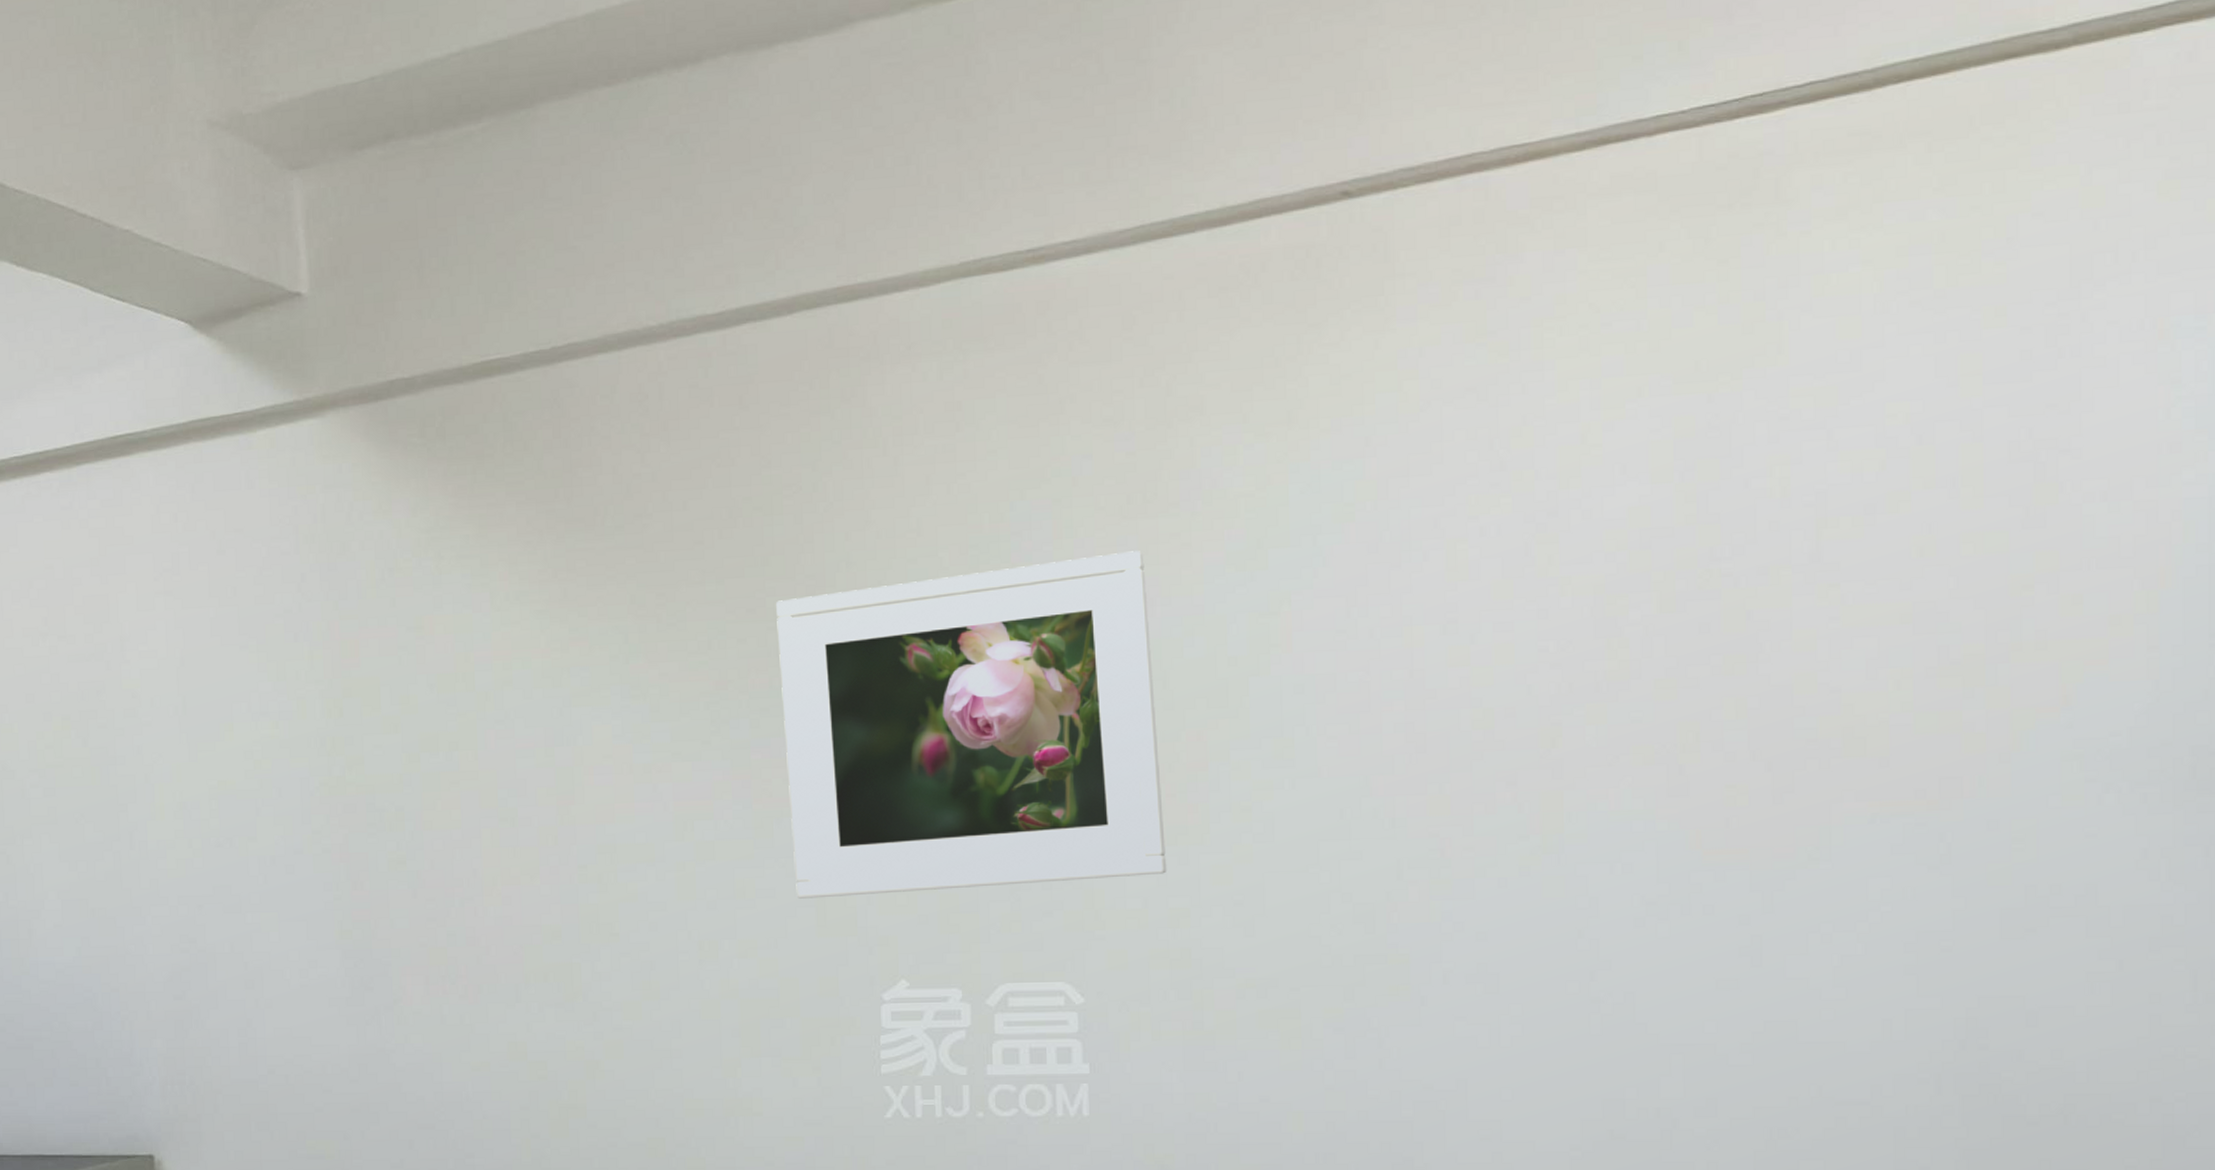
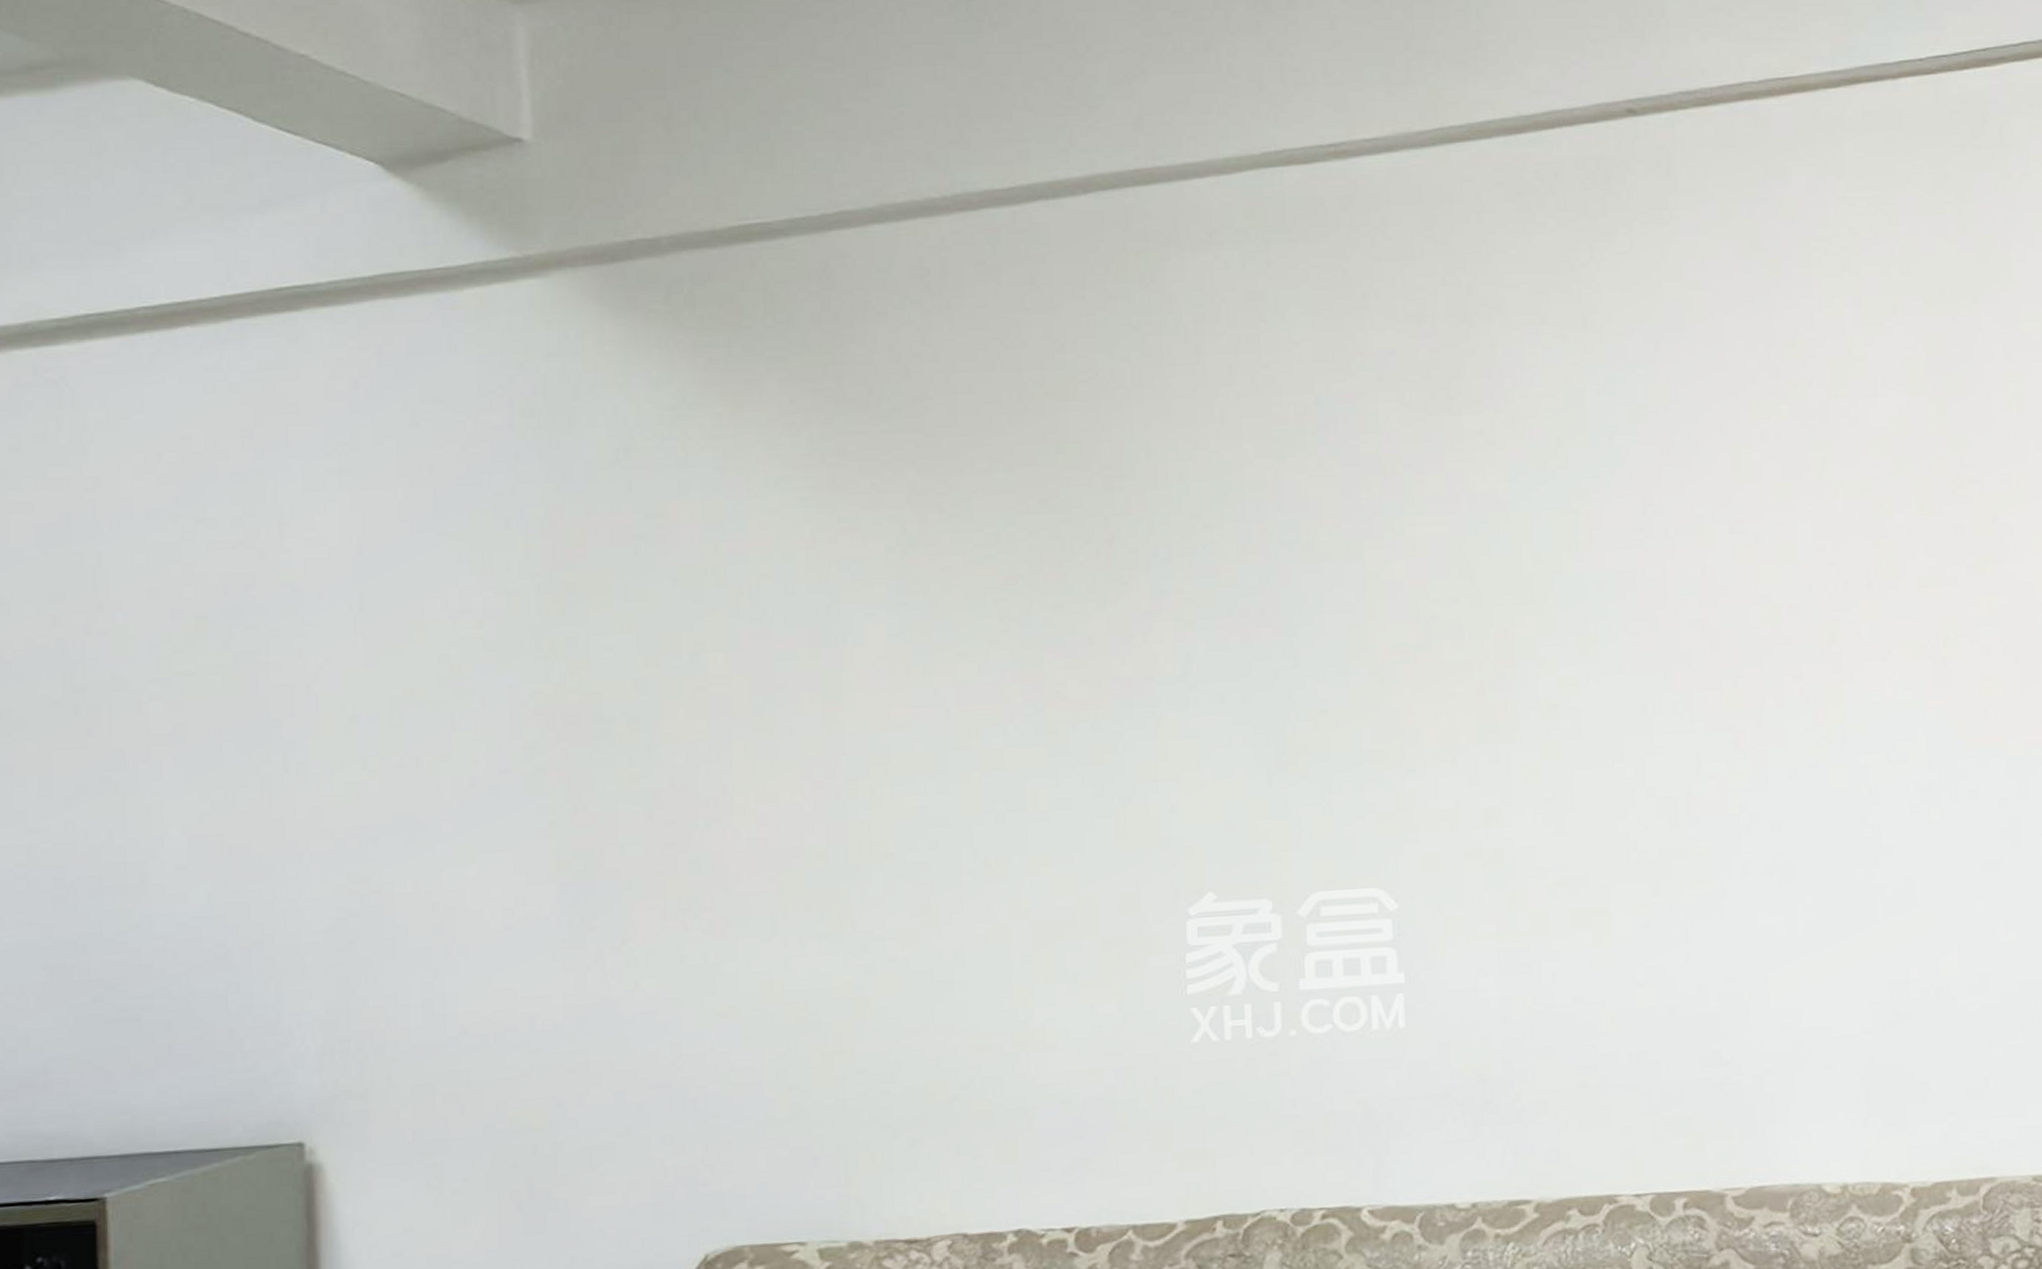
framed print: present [776,551,1167,899] -> none [1071,447,1479,809]

